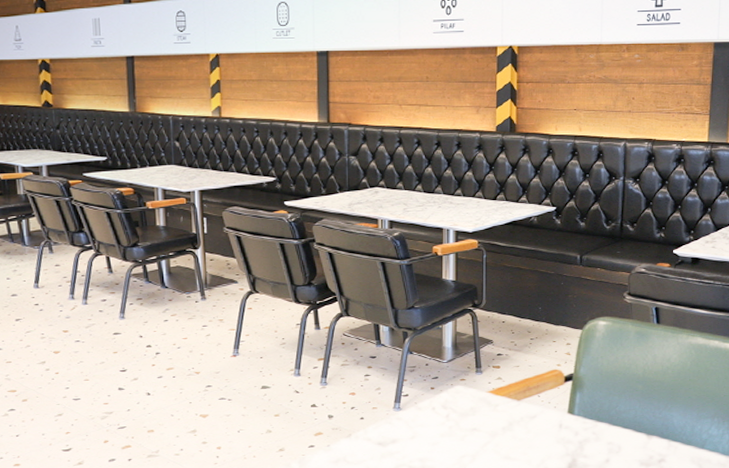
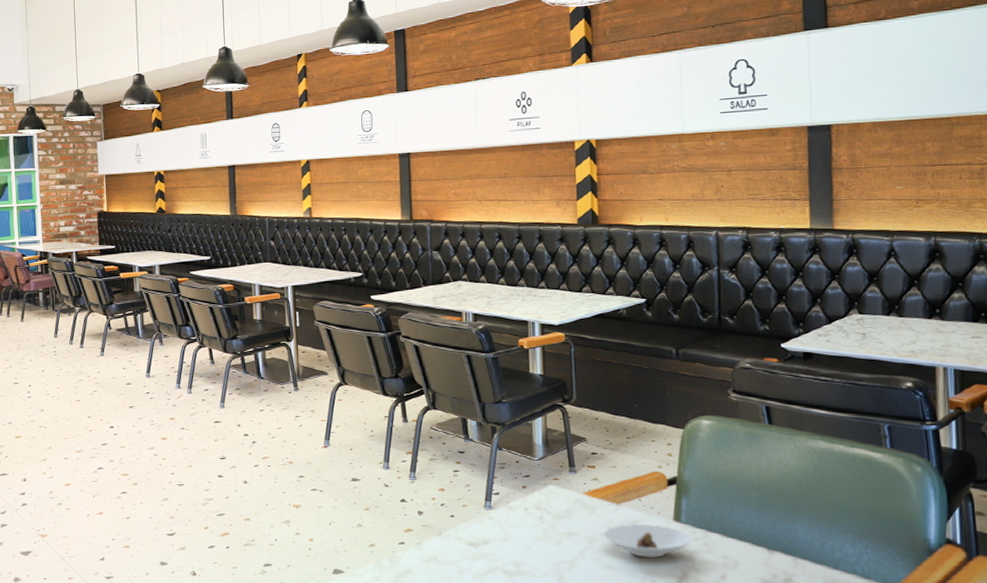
saucer: none [504,417,583,448] -> present [603,523,692,558]

